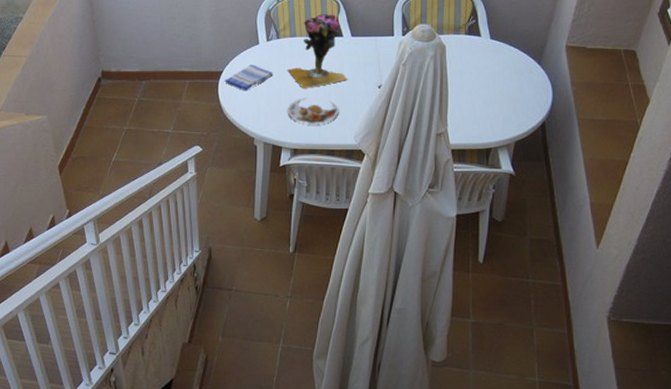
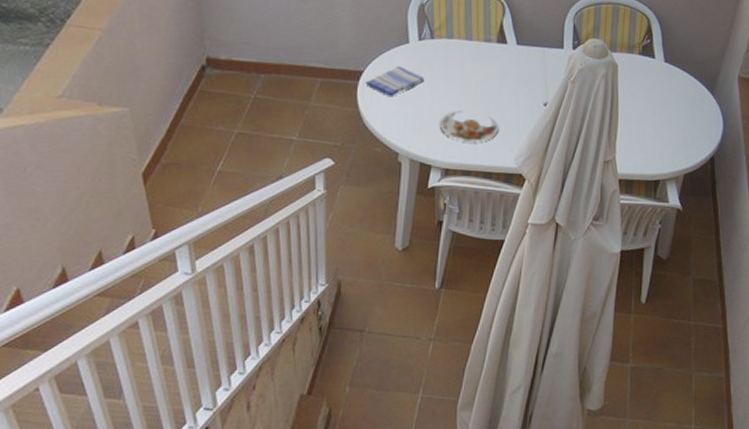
vase: present [288,14,348,88] -> none [442,15,511,100]

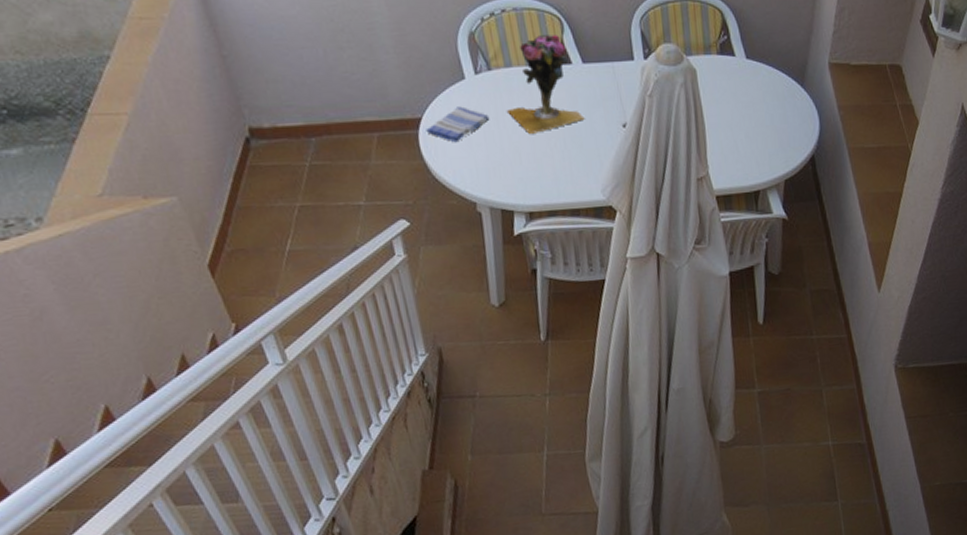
plate: present [439,110,499,142] -> none [514,146,579,181]
vase: none [442,15,511,100] -> present [507,35,585,134]

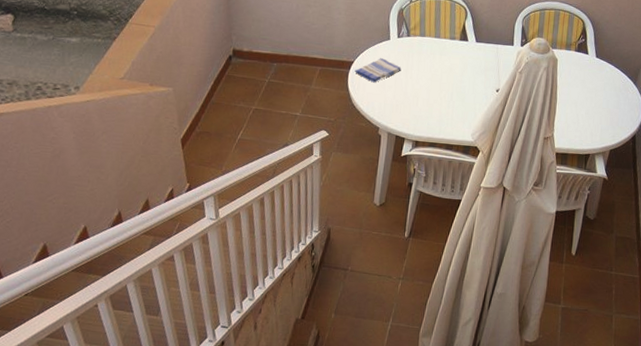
vase: present [507,35,585,134] -> none [415,18,470,86]

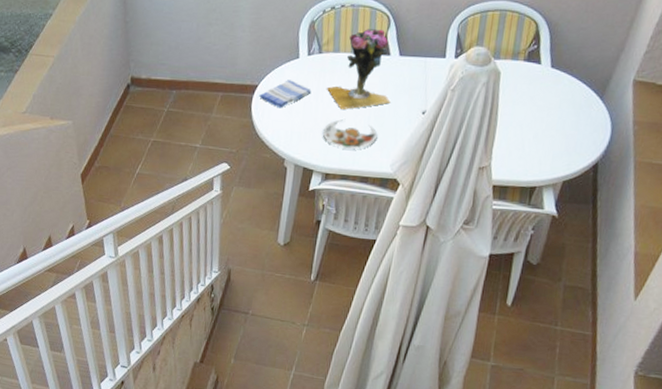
plate: none [412,94,460,120] -> present [322,119,378,149]
vase: none [415,18,470,86] -> present [327,29,391,110]

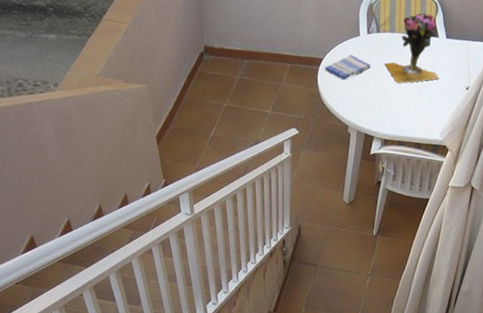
plate: present [322,119,378,149] -> none [381,92,429,118]

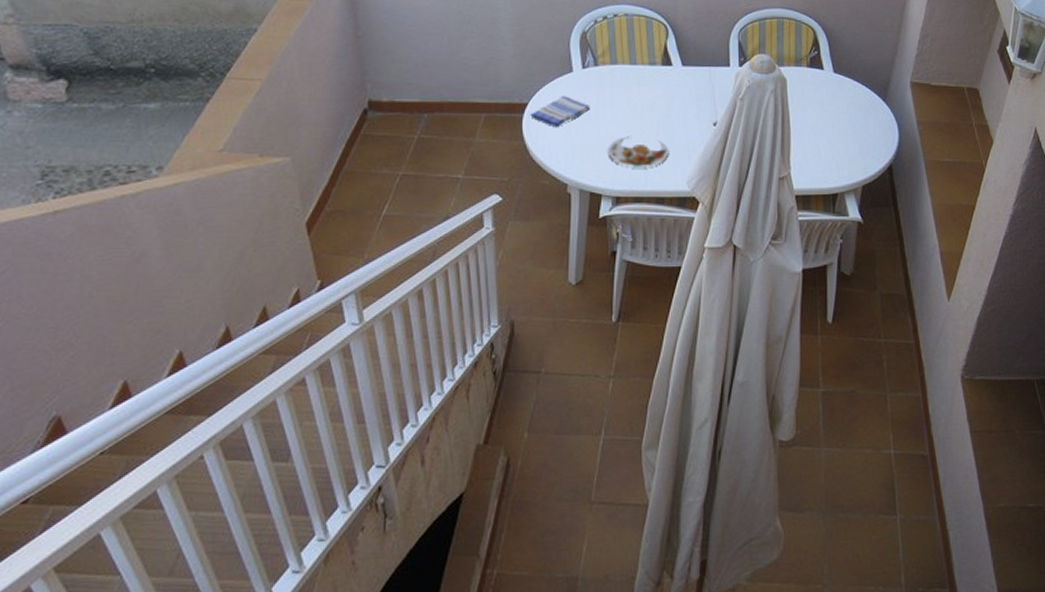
plate: none [381,92,429,118] -> present [608,136,669,168]
vase: present [385,13,440,83] -> none [608,39,679,125]

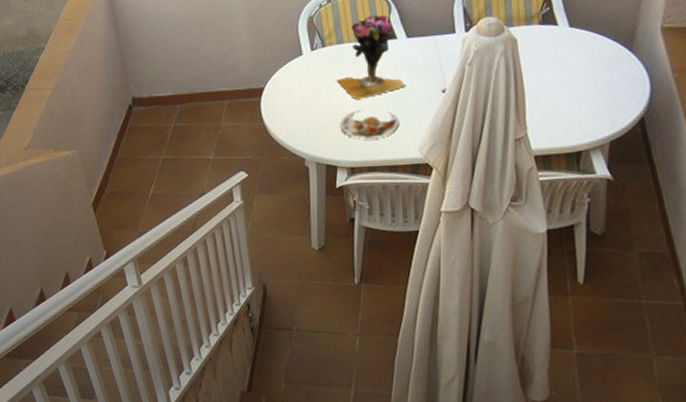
dish towel: present [530,96,591,128] -> none [267,77,321,108]
vase: none [608,39,679,125] -> present [337,15,407,100]

